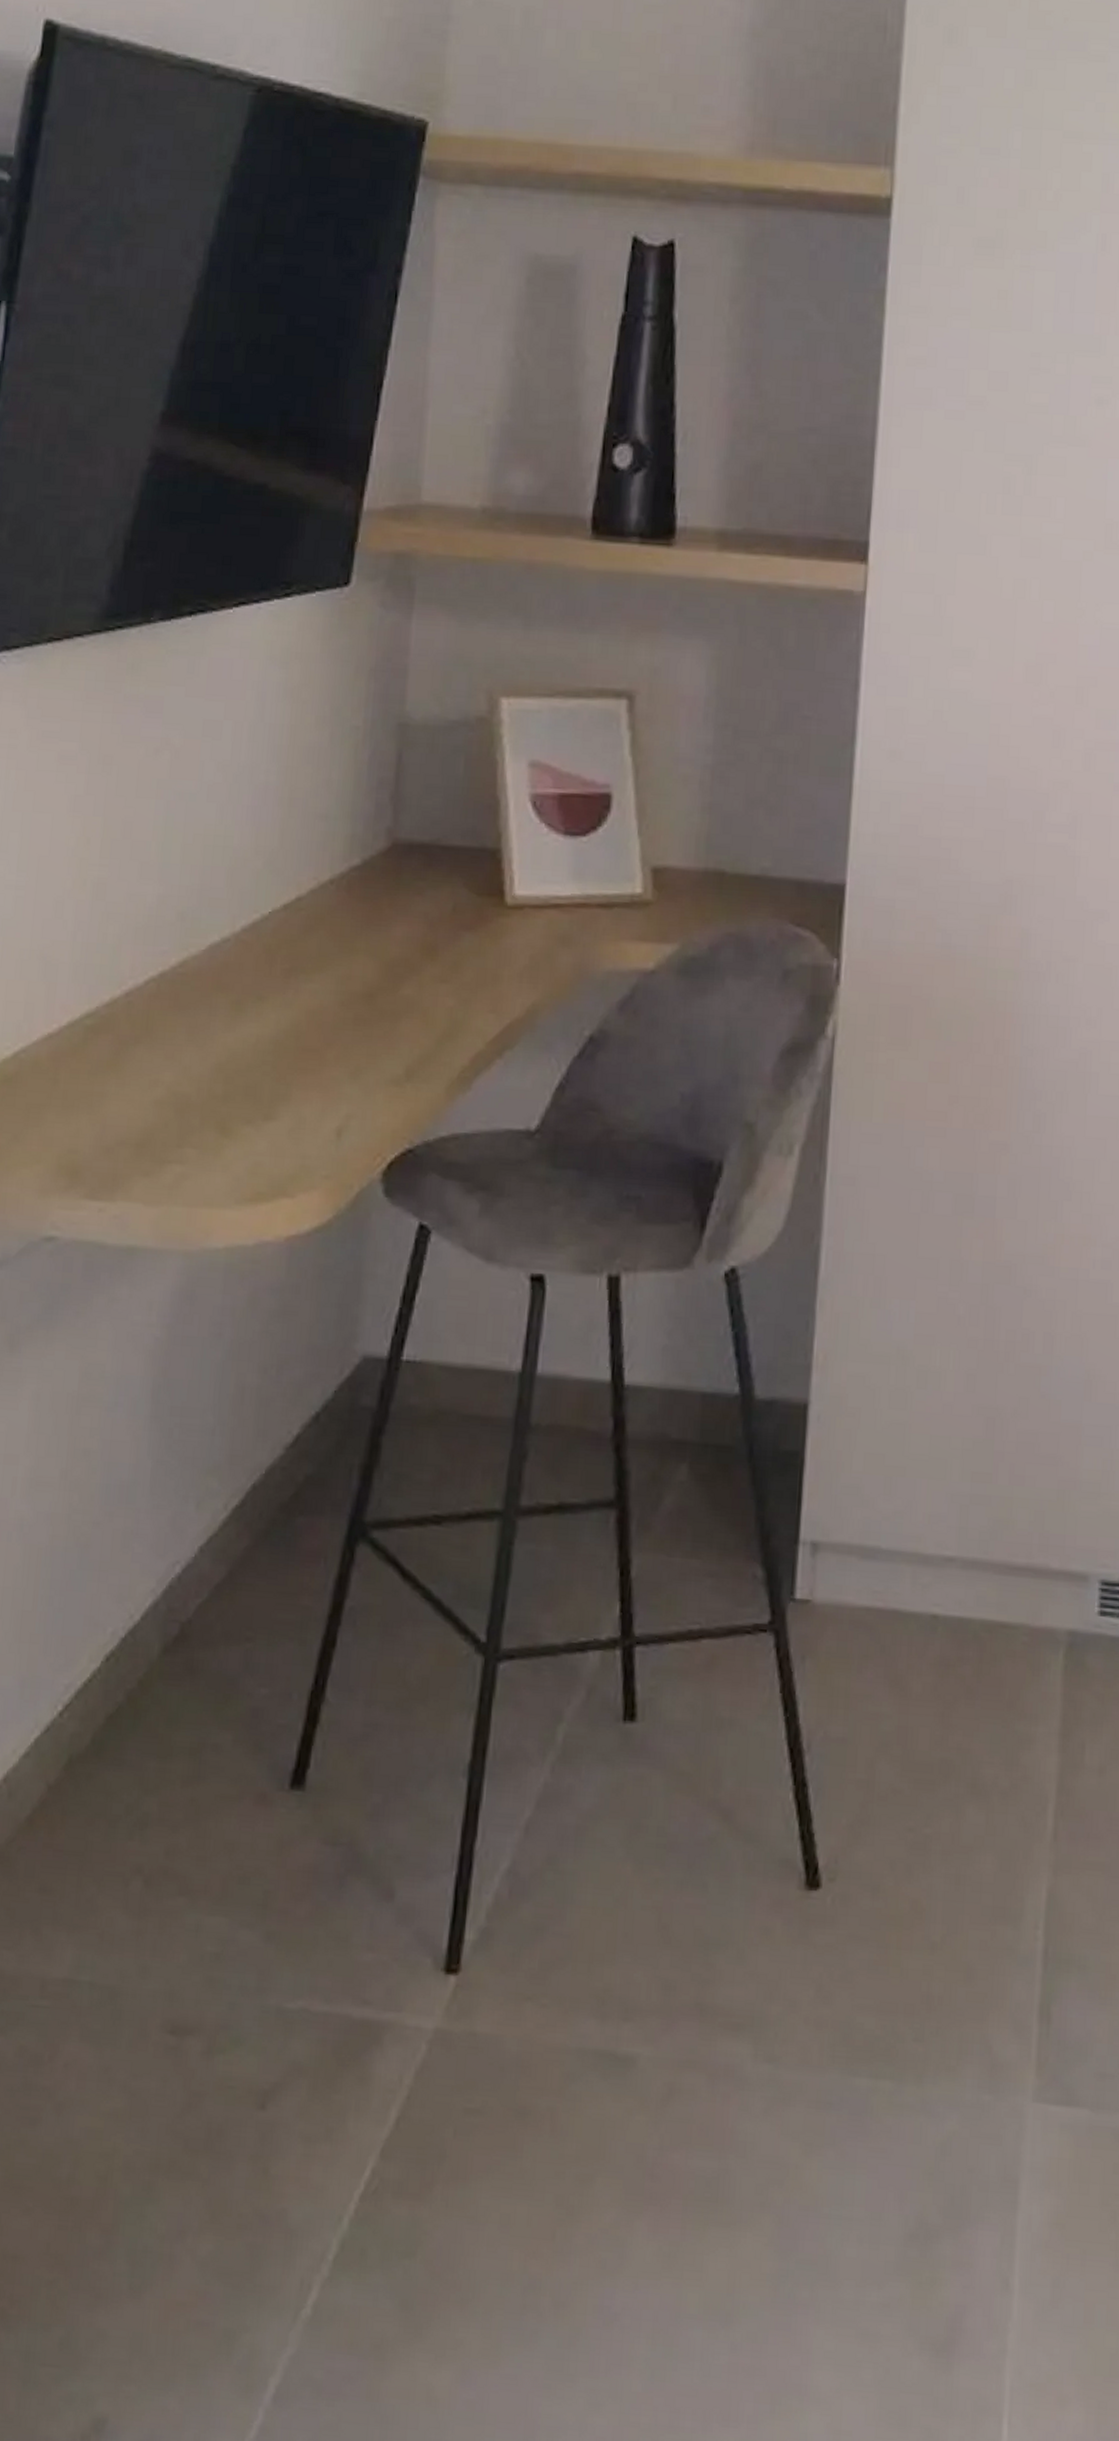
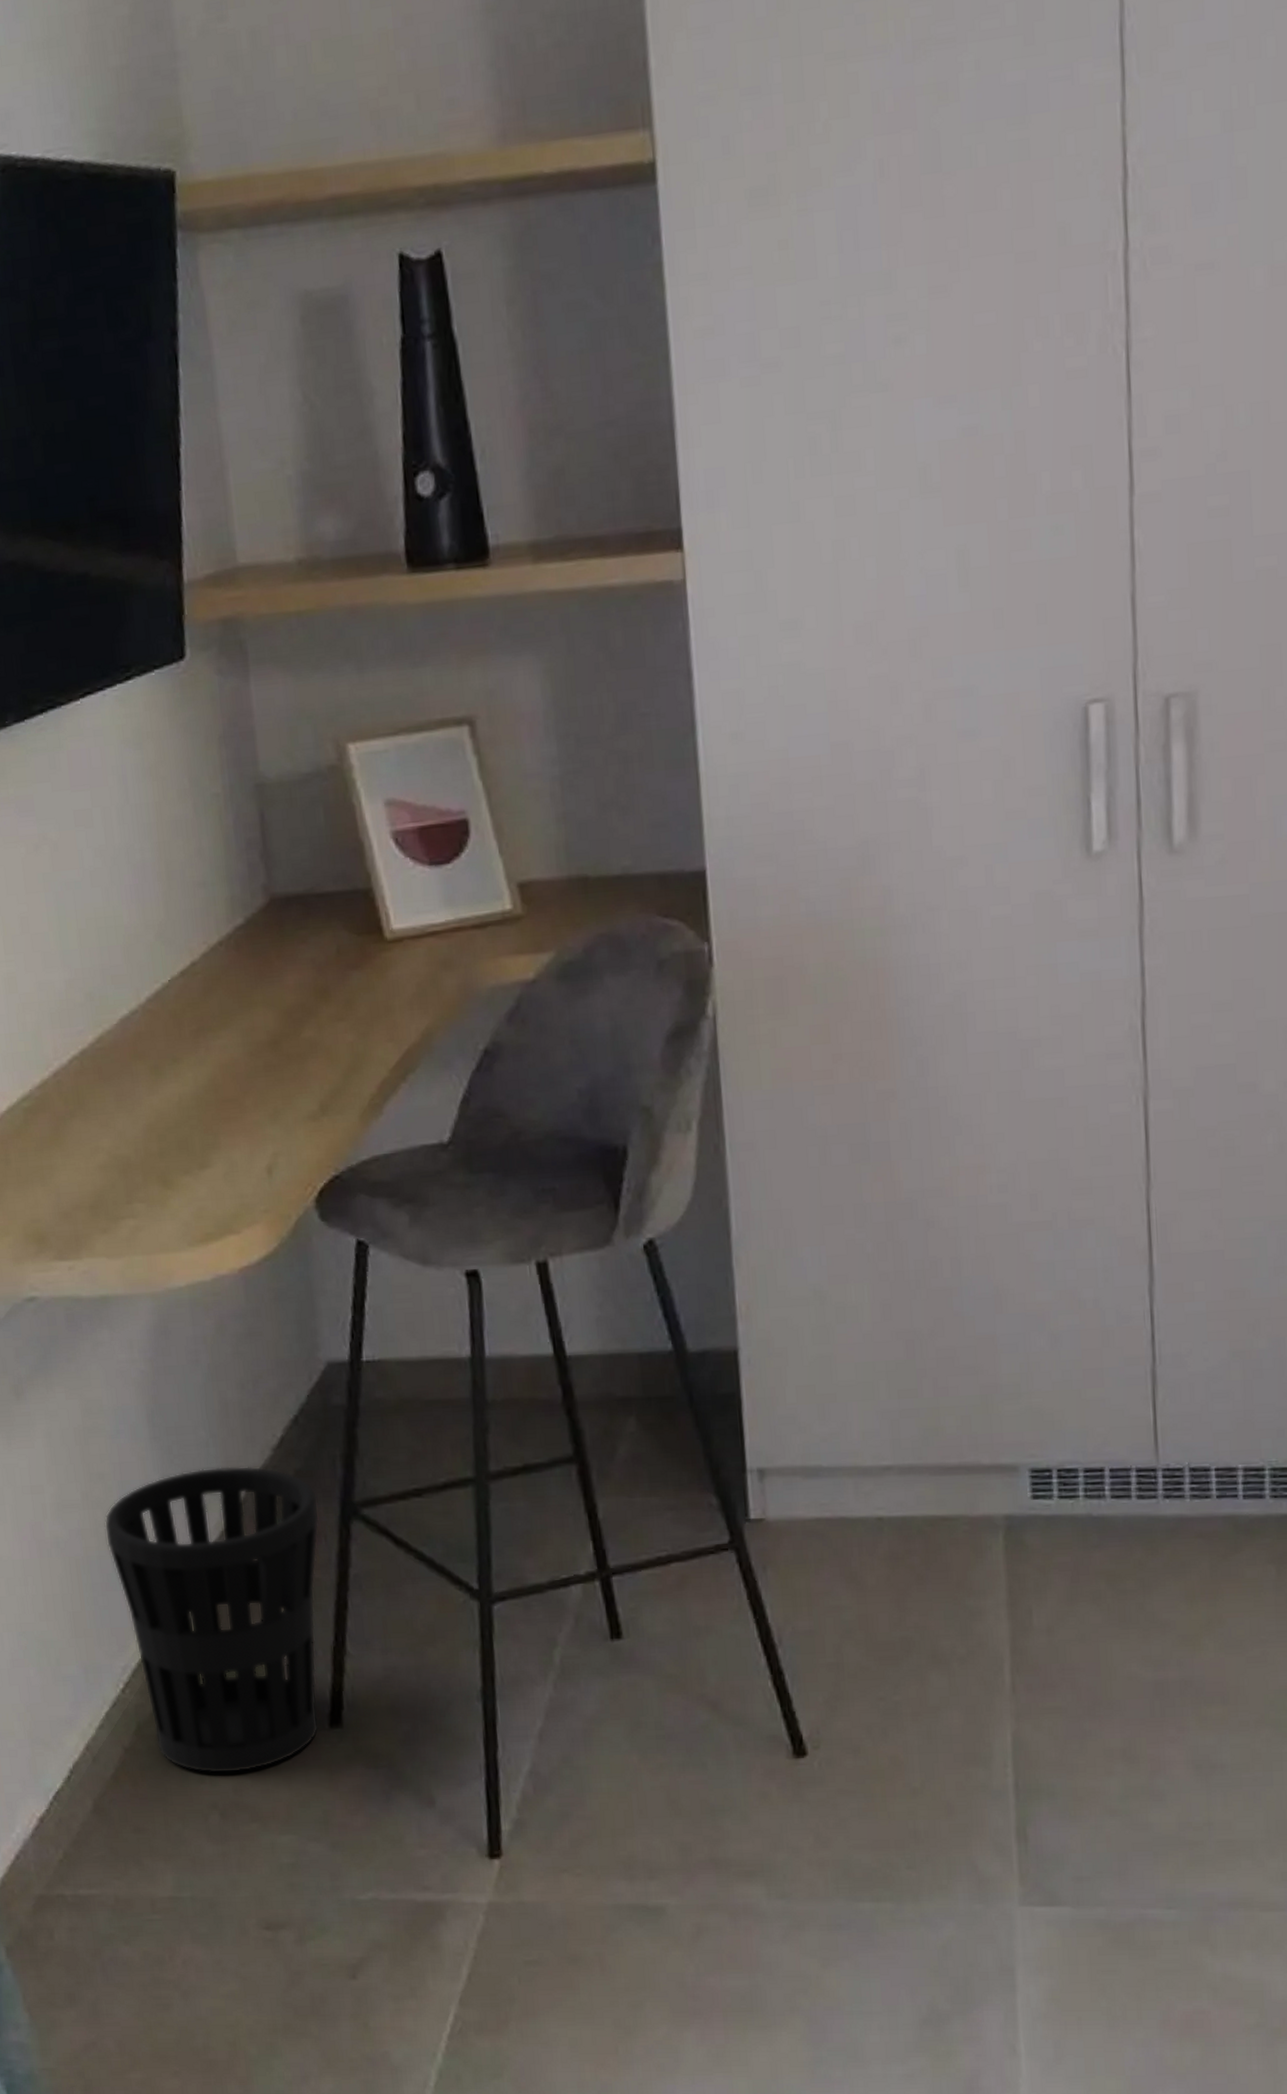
wastebasket: none [77,1459,324,1832] -> present [104,1466,319,1774]

